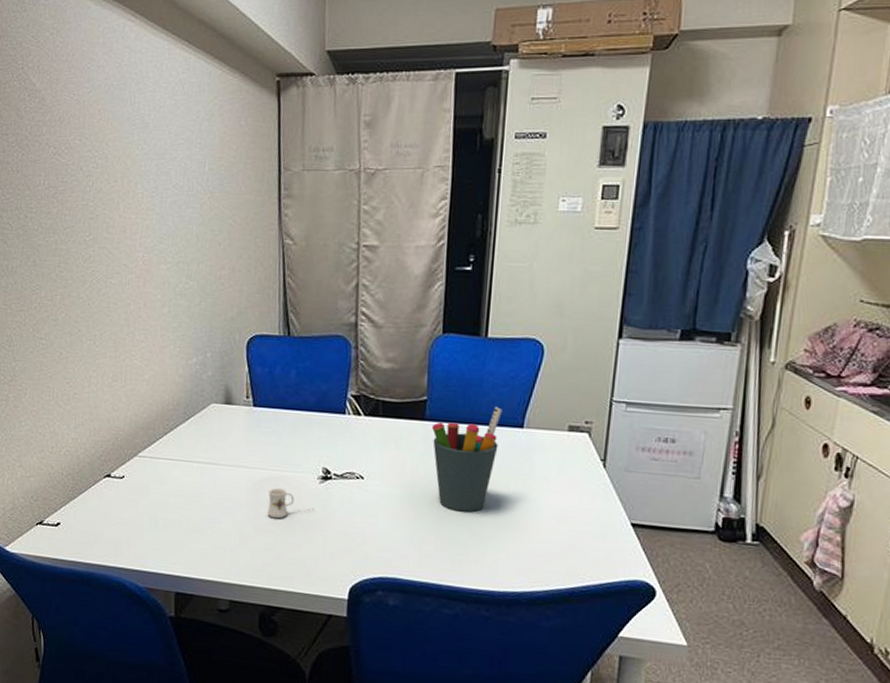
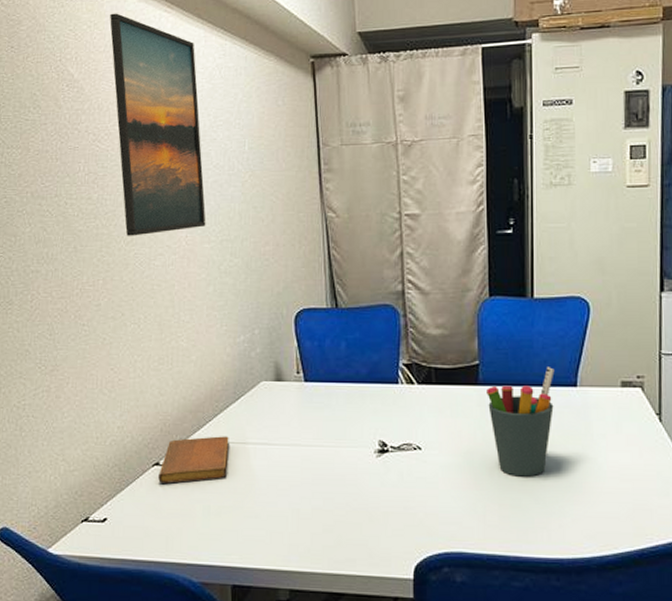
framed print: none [72,20,164,254] -> present [110,13,206,236]
notebook: none [109,453,178,495] -> present [158,436,229,484]
mug: present [267,488,315,519] -> none [324,465,373,498]

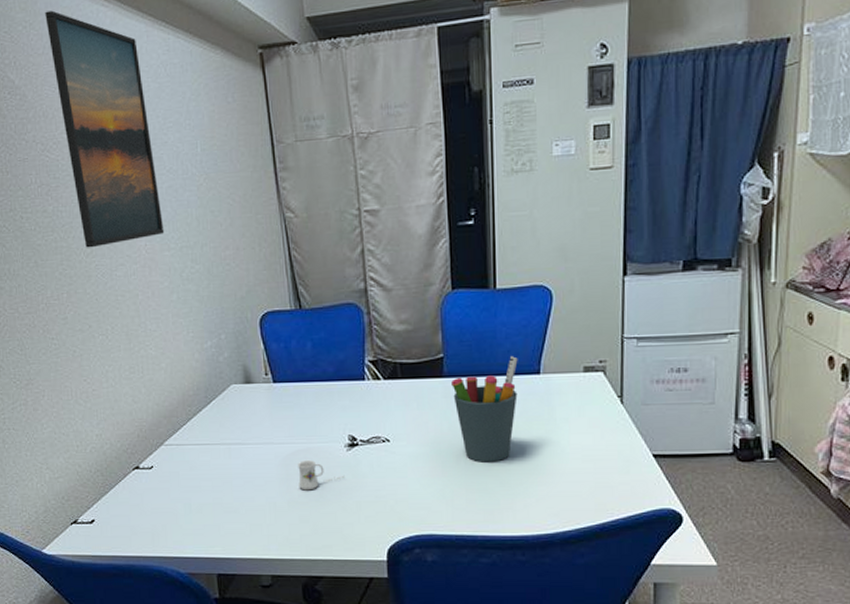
notebook: present [158,436,229,484] -> none [139,438,205,485]
mug: none [324,465,373,498] -> present [298,460,345,491]

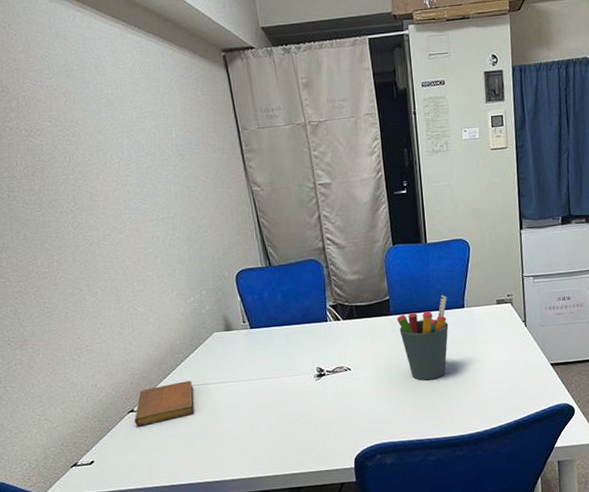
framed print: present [45,10,165,248] -> none [23,14,147,221]
notebook: none [139,438,205,485] -> present [134,380,194,426]
mug: present [298,460,345,491] -> none [275,391,316,417]

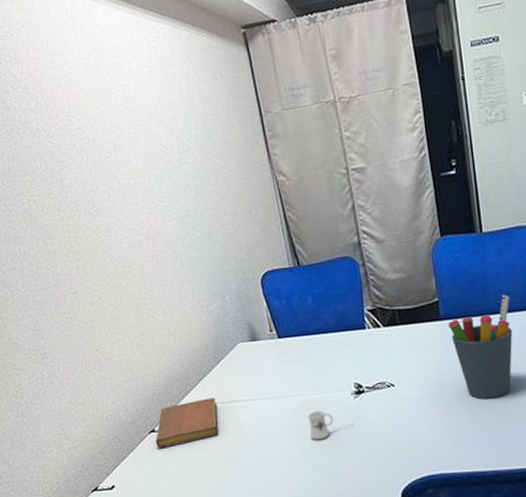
mug: none [275,391,316,417] -> present [308,410,354,441]

